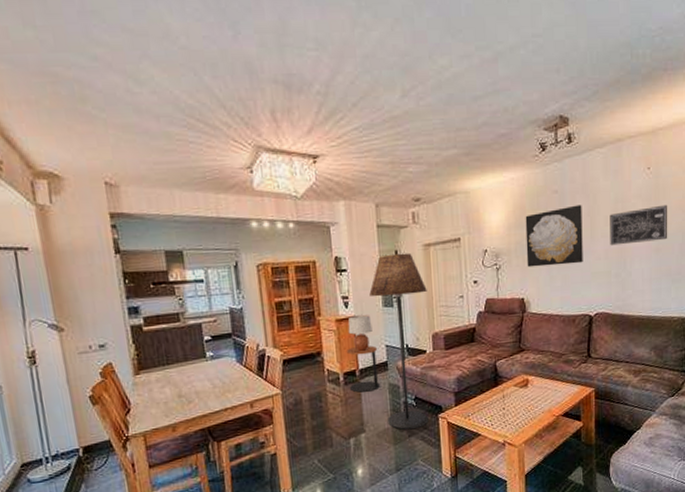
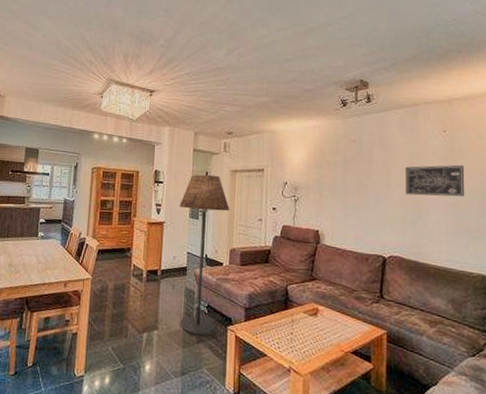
side table: present [346,345,381,393] -> none [151,249,179,292]
lamp: present [348,315,372,351] -> none [157,222,178,254]
wall art: present [525,204,583,268] -> none [323,154,379,207]

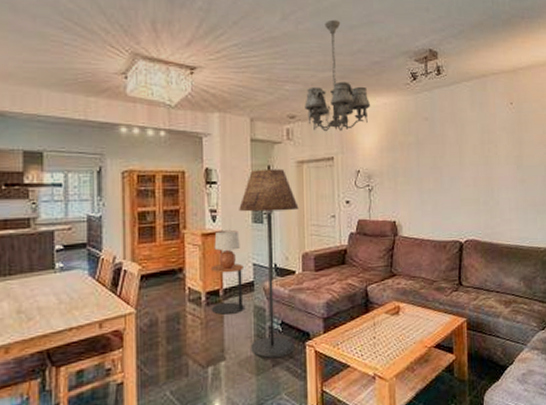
side table: none [151,249,179,292] -> present [210,263,246,315]
lamp: none [157,222,178,254] -> present [214,230,240,269]
chandelier: none [241,54,301,147] -> present [304,19,371,132]
wall art: present [405,165,465,197] -> none [477,138,532,174]

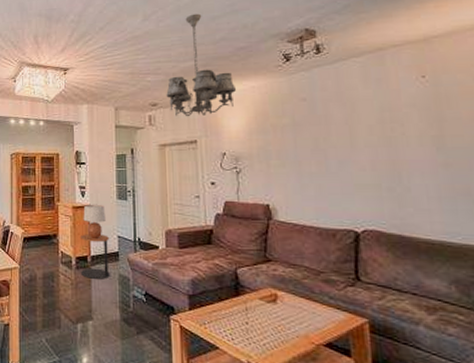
floor lamp: present [239,168,299,359] -> none [105,151,161,327]

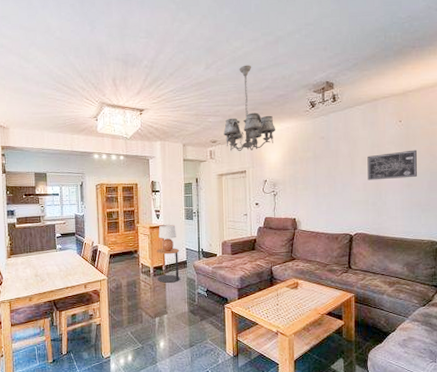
wall art: none [374,115,461,157] -> present [367,149,418,181]

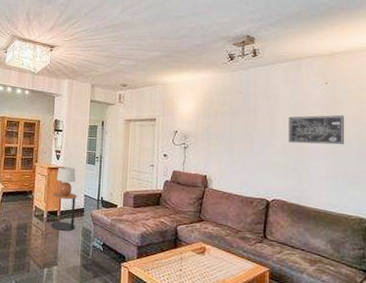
chandelier: present [223,65,276,152] -> none [135,11,191,99]

